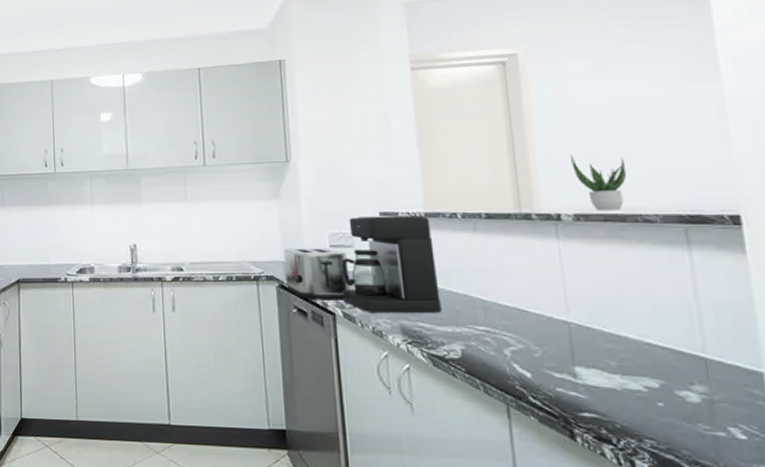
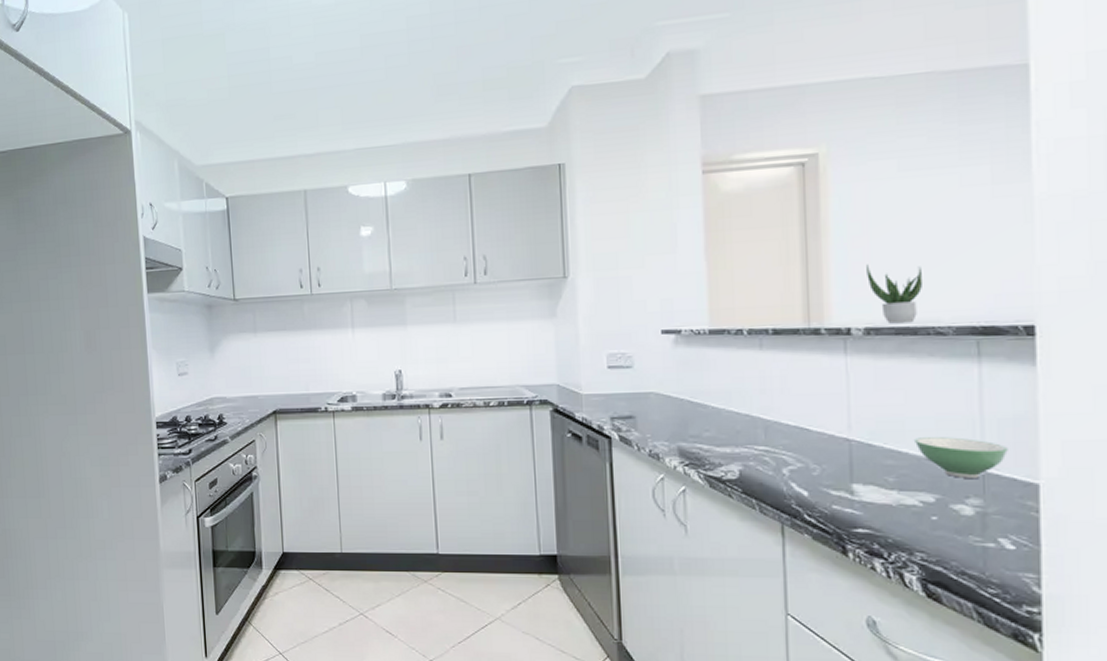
toaster: present [284,248,351,300] -> none [559,369,628,424]
coffee maker: present [341,215,442,314] -> none [619,332,721,436]
bowl: none [631,322,728,366] -> present [913,437,1008,480]

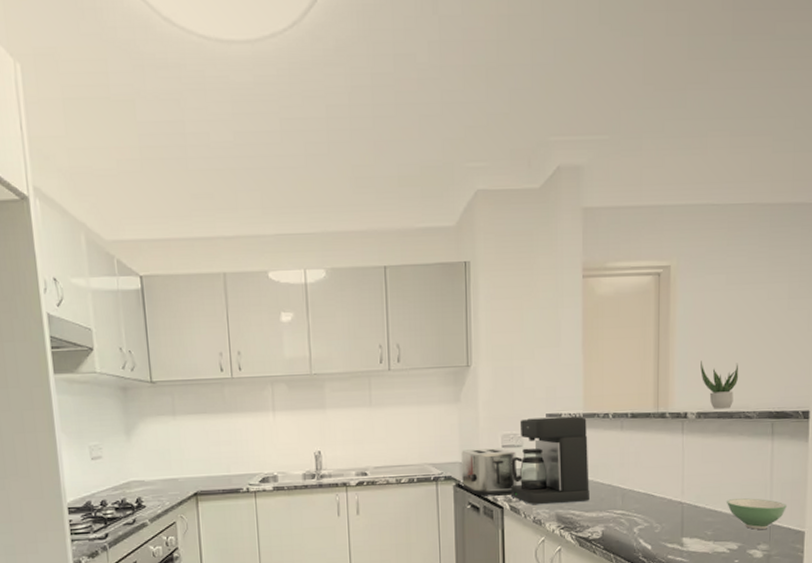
toaster: none [559,369,628,424] -> present [461,448,518,497]
coffee maker: none [619,332,721,436] -> present [511,416,589,505]

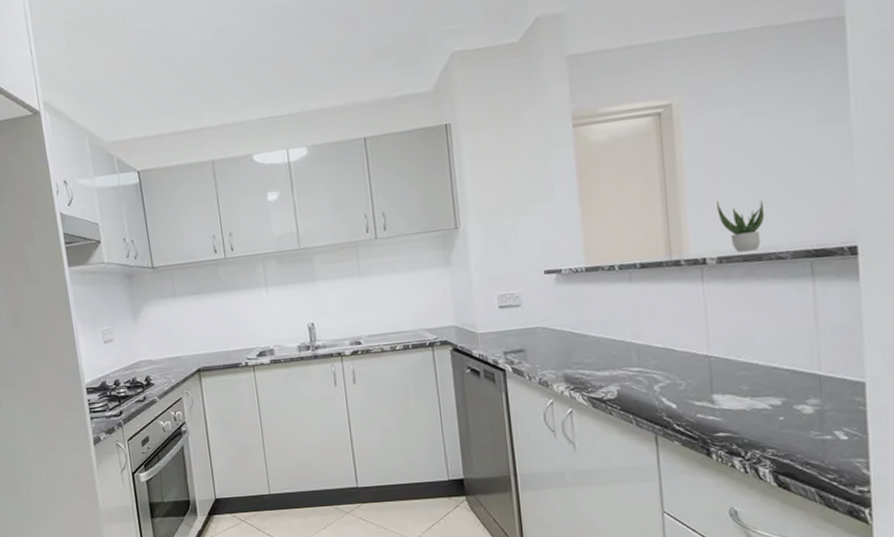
toaster: present [461,448,518,497] -> none [456,309,519,360]
coffee maker: present [511,416,589,505] -> none [509,270,600,367]
bowl: present [726,498,787,530] -> none [762,347,839,383]

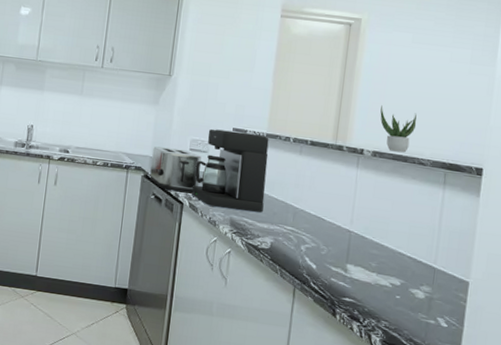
toaster: none [456,309,519,360] -> present [149,146,202,194]
coffee maker: none [509,270,600,367] -> present [192,128,269,213]

